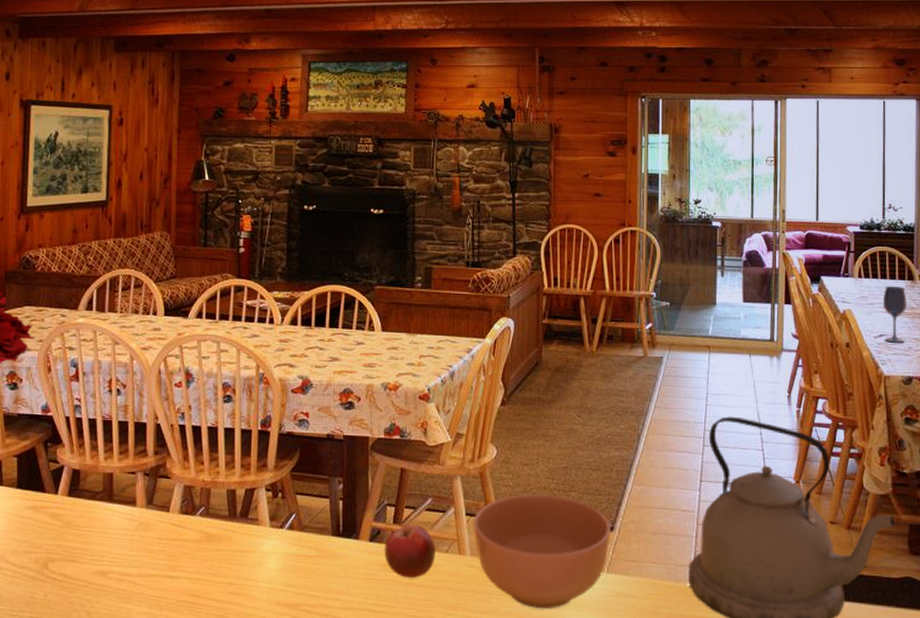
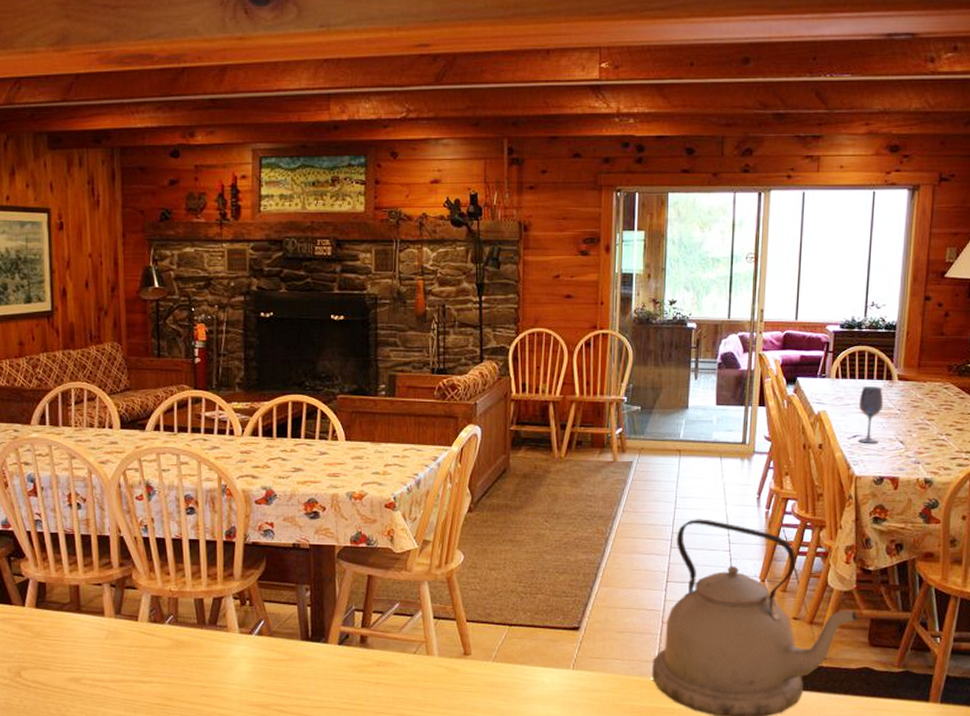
fruit: present [384,525,436,578] -> none [353,629,404,678]
bowl: present [473,494,612,609] -> none [441,597,578,704]

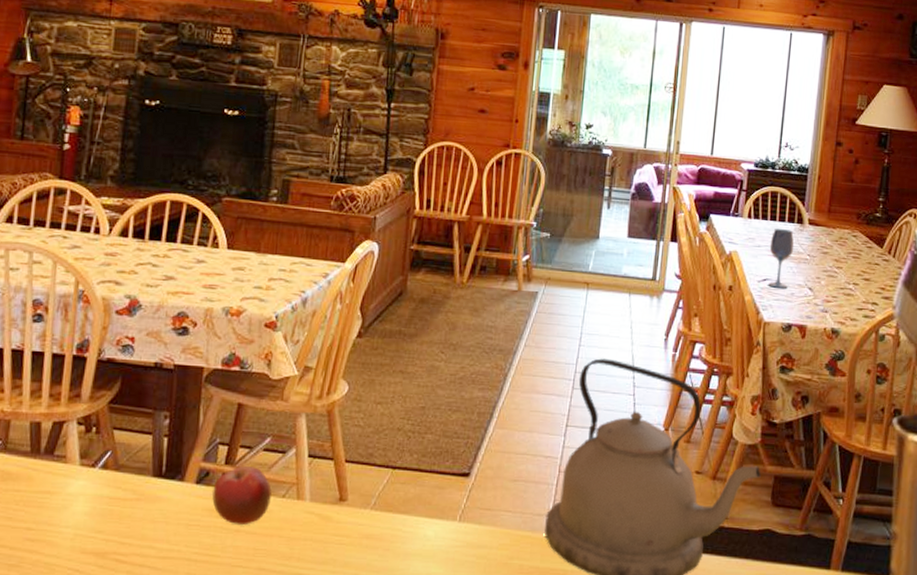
fruit: none [353,629,404,678] -> present [212,466,272,524]

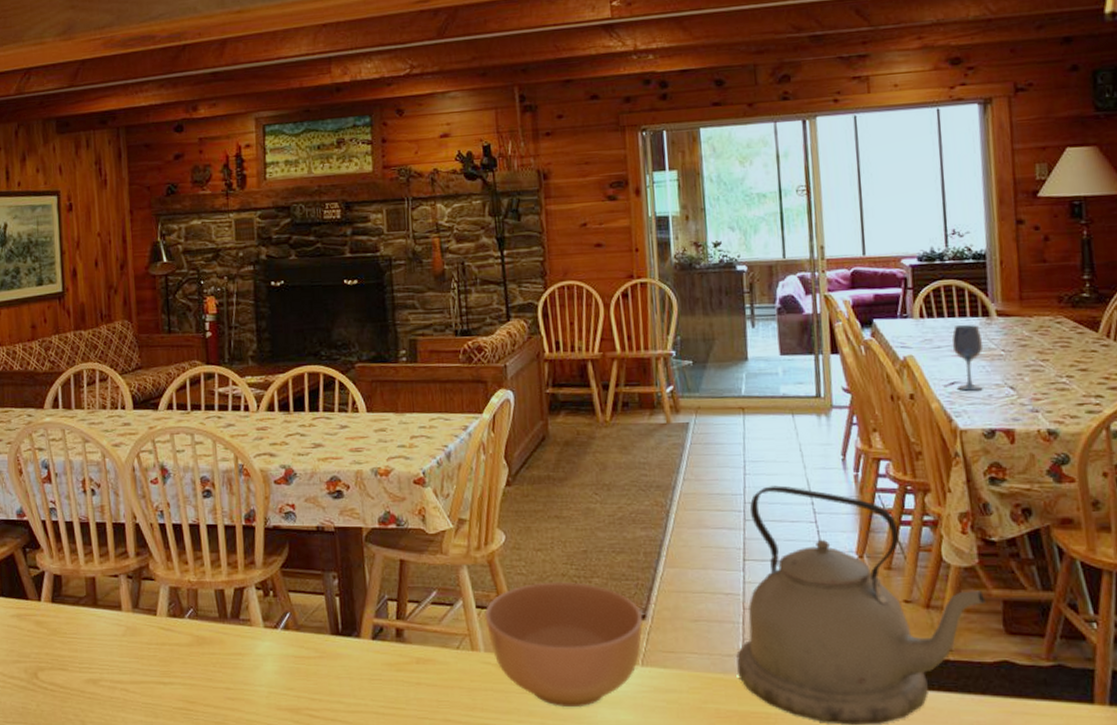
fruit: present [212,466,272,524] -> none [389,620,446,677]
bowl: none [315,435,468,560] -> present [484,581,643,708]

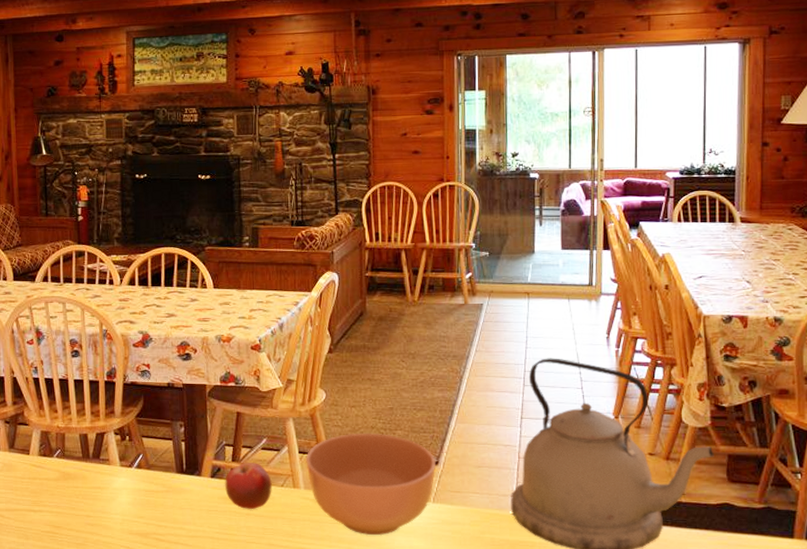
fruit: none [389,620,446,677] -> present [225,463,272,509]
wineglass: present [952,325,984,391] -> none [702,229,728,284]

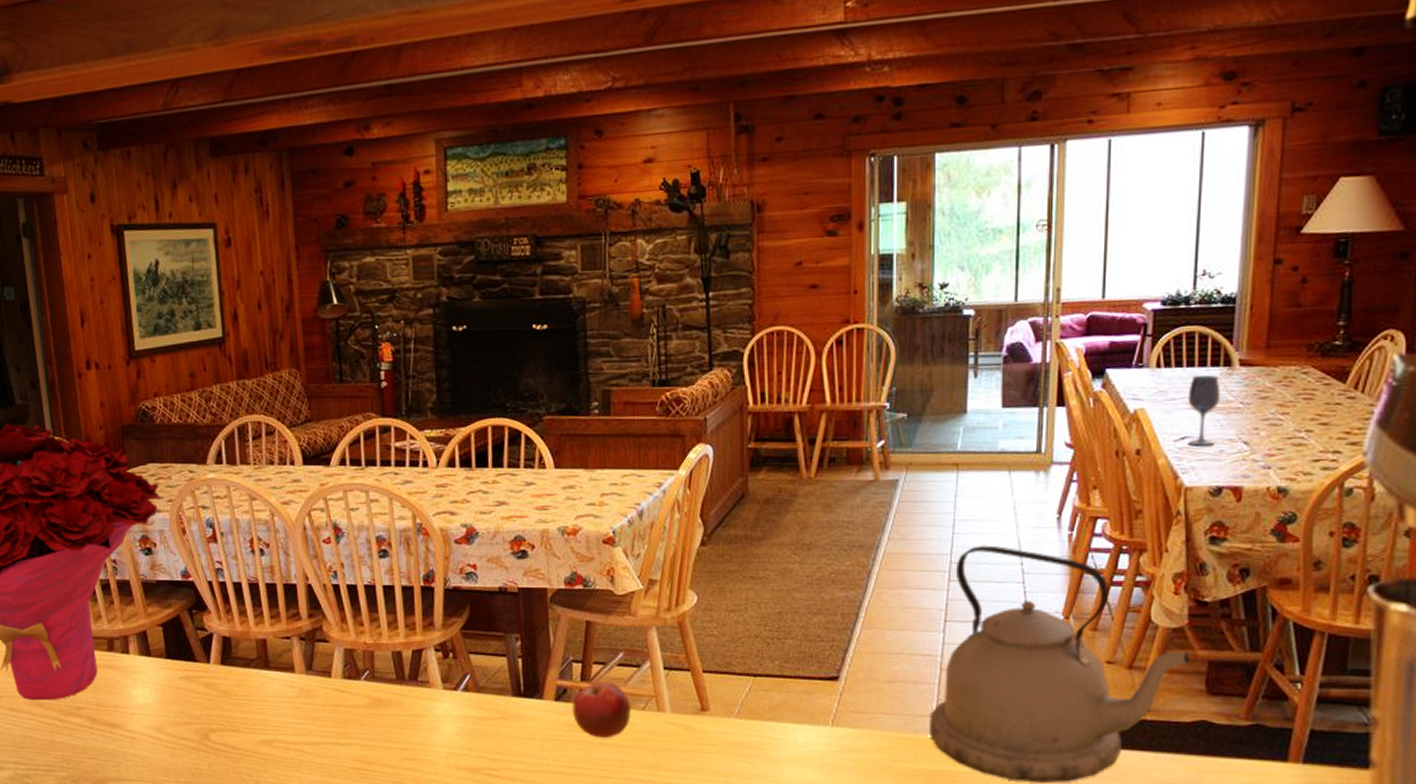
bowl: present [306,433,436,536] -> none [672,642,836,767]
wineglass: none [702,229,728,284] -> present [1187,375,1221,446]

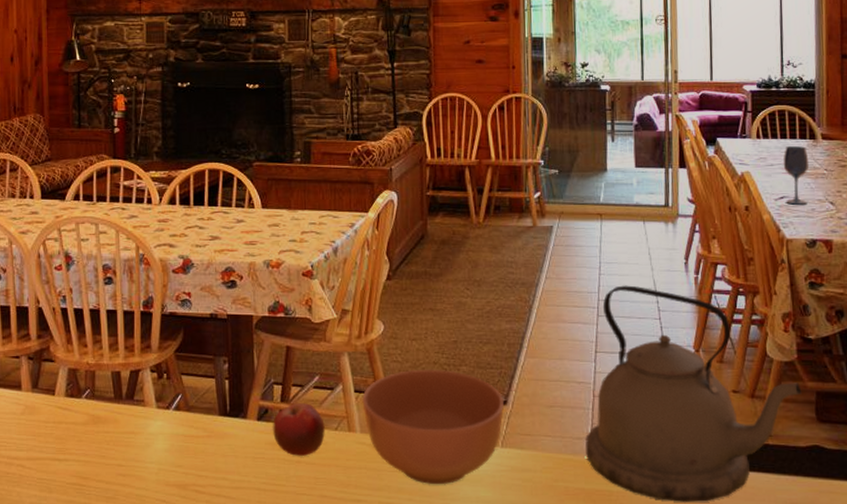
bowl: none [672,642,836,767] -> present [362,369,505,485]

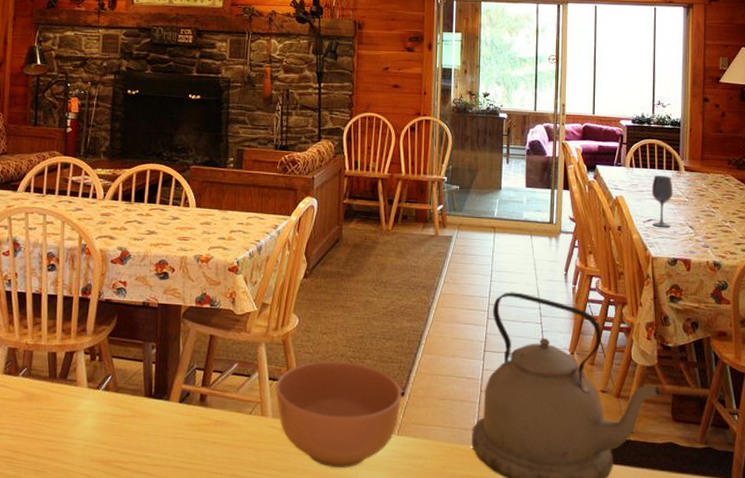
fruit: present [273,403,325,456] -> none [193,388,240,437]

